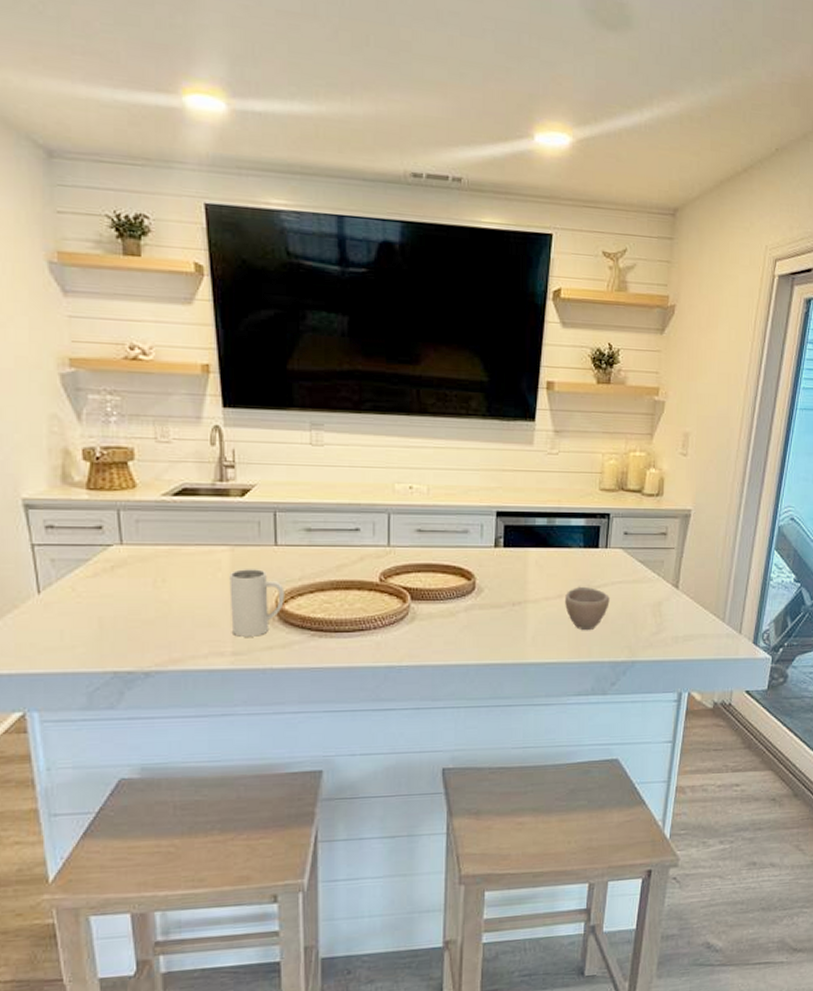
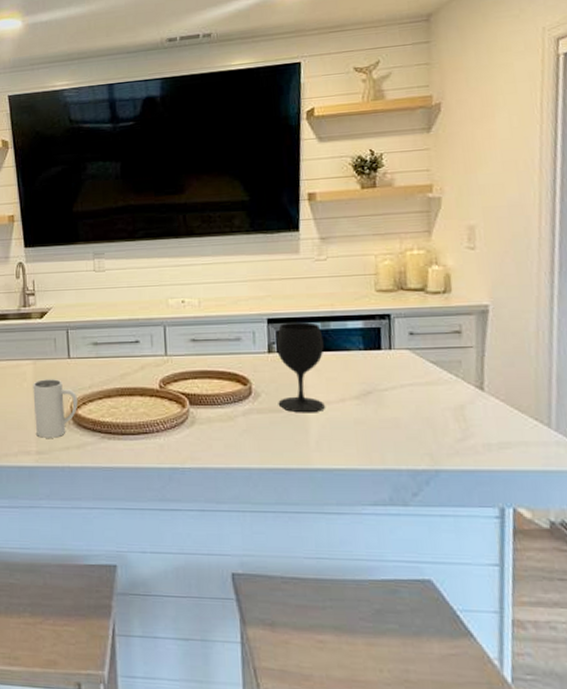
wine glass: none [500,516,548,609] -> present [276,321,325,413]
cup: present [565,586,610,631] -> none [348,389,401,436]

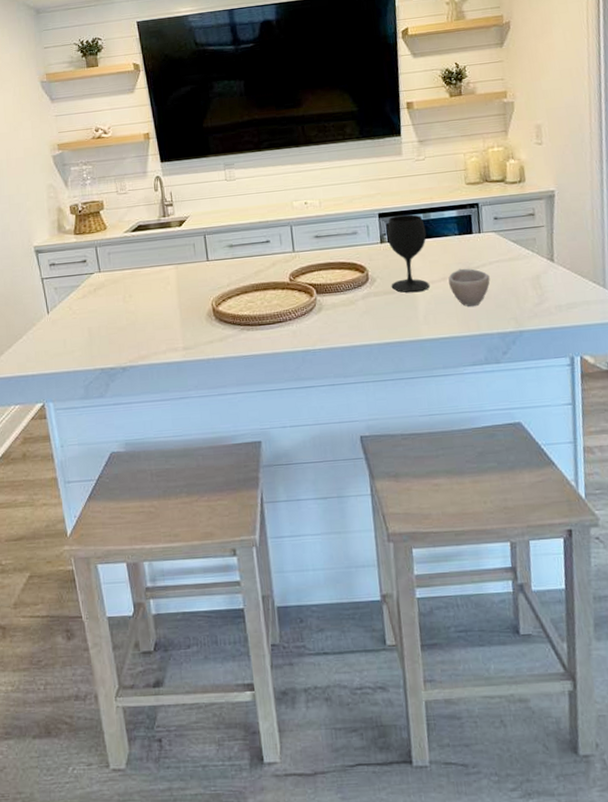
mug: present [33,379,77,438] -> none [176,280,218,335]
cup: none [348,389,401,436] -> present [448,268,490,307]

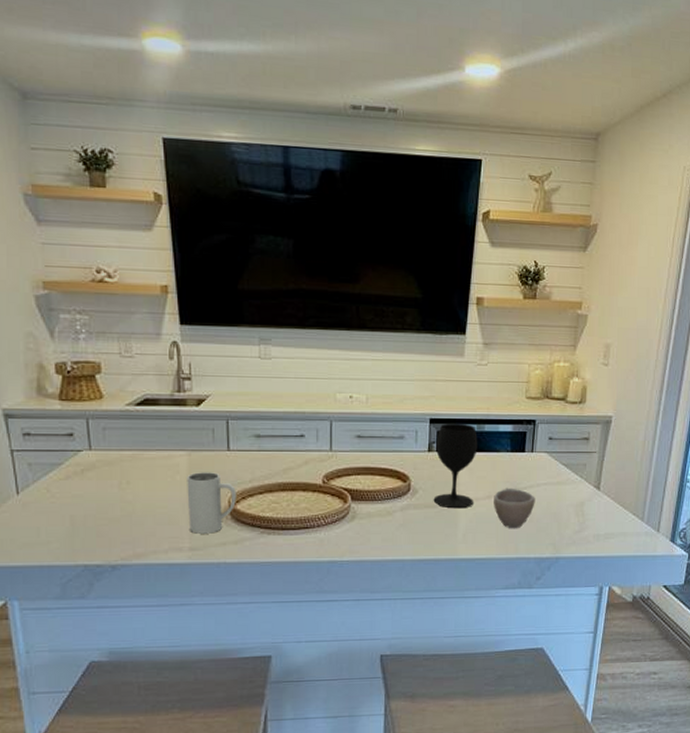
mug: none [176,280,218,335] -> present [187,472,236,534]

